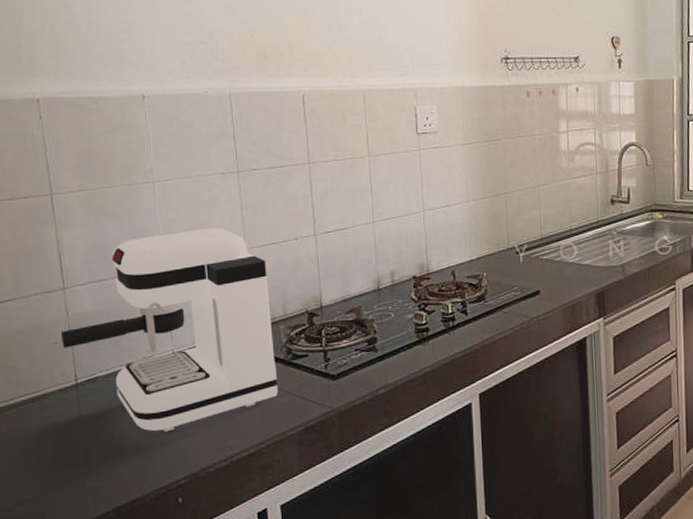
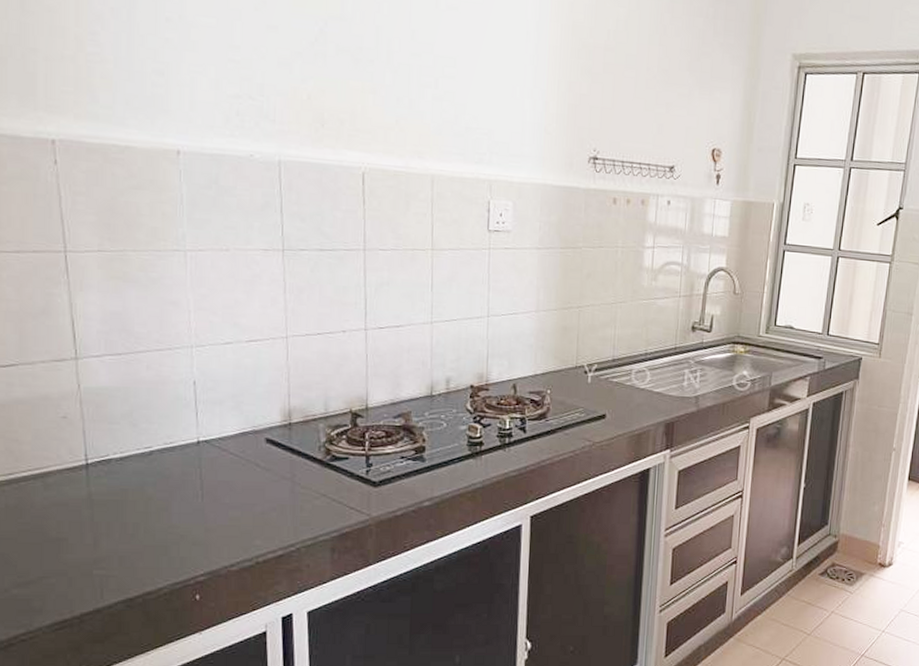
coffee maker: present [60,228,278,432] -> none [70,309,313,525]

